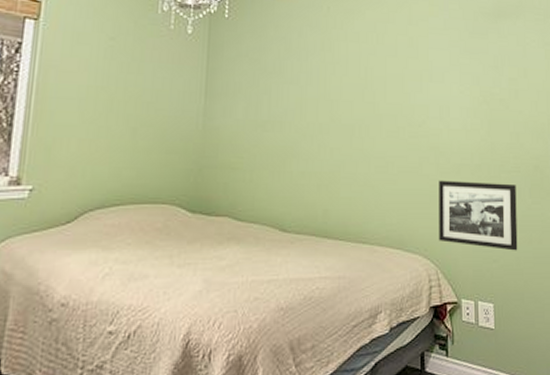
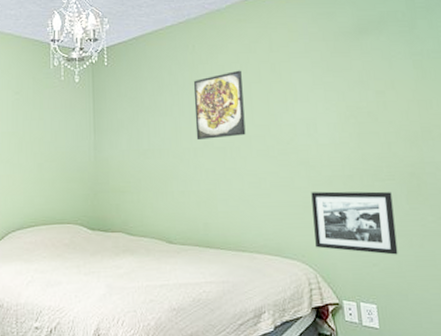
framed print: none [323,40,377,115] -> present [193,70,246,139]

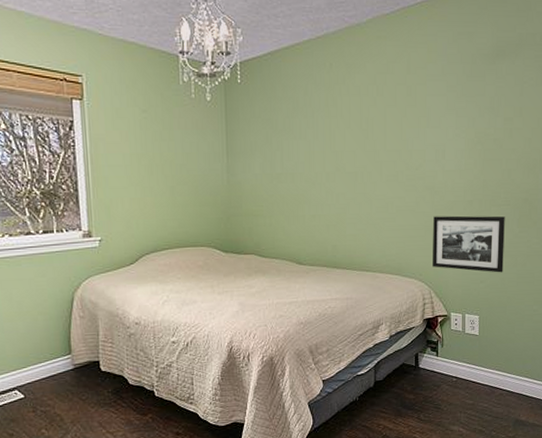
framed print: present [193,70,246,139] -> none [329,92,377,164]

